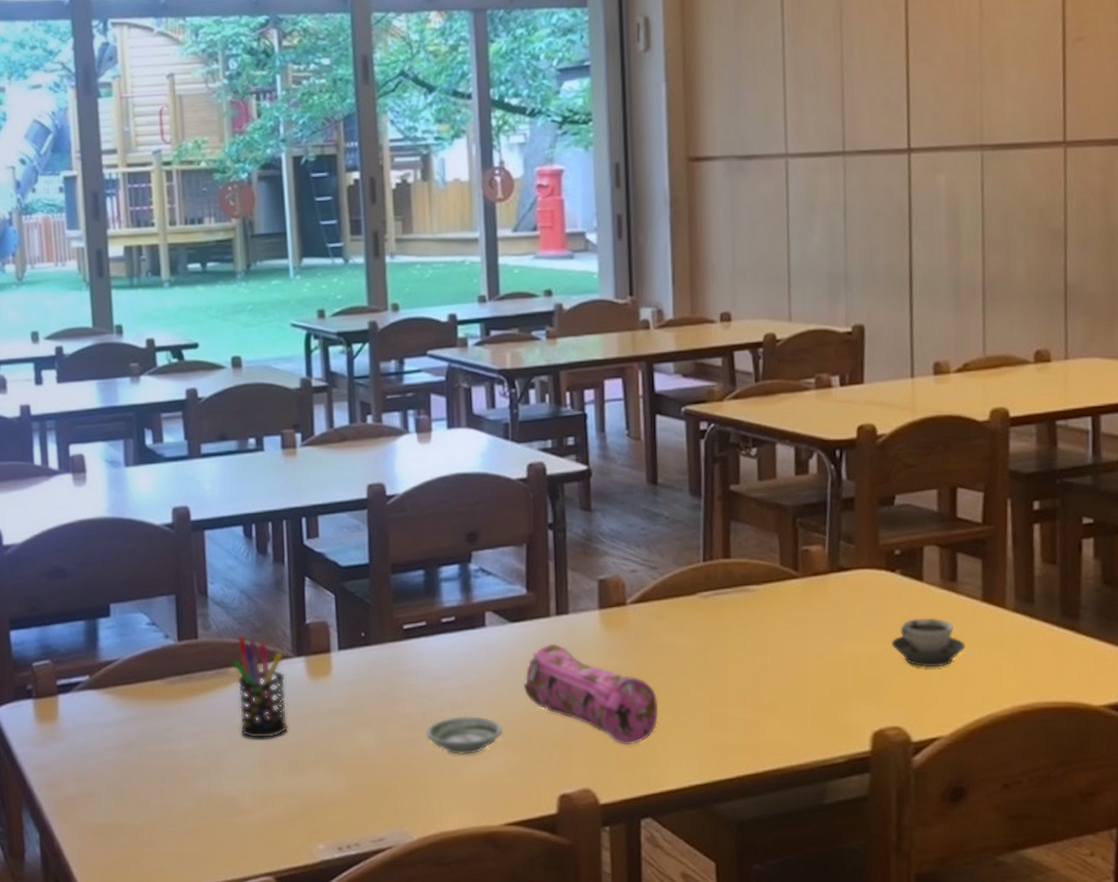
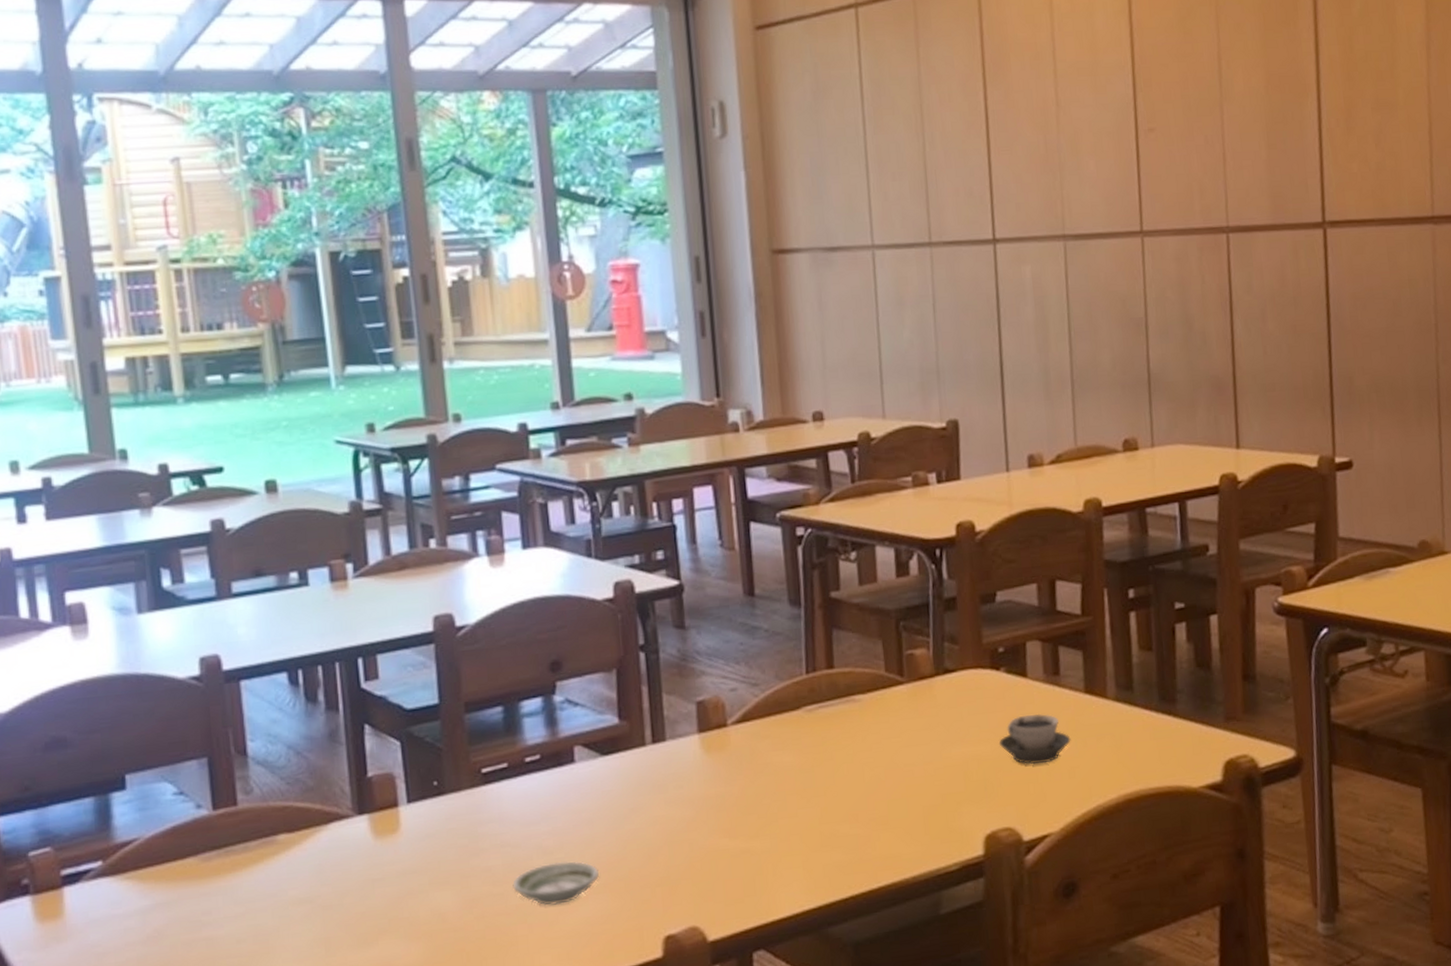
pen holder: present [233,635,289,739] -> none [282,797,352,914]
pencil case: present [523,643,659,746] -> none [619,774,767,876]

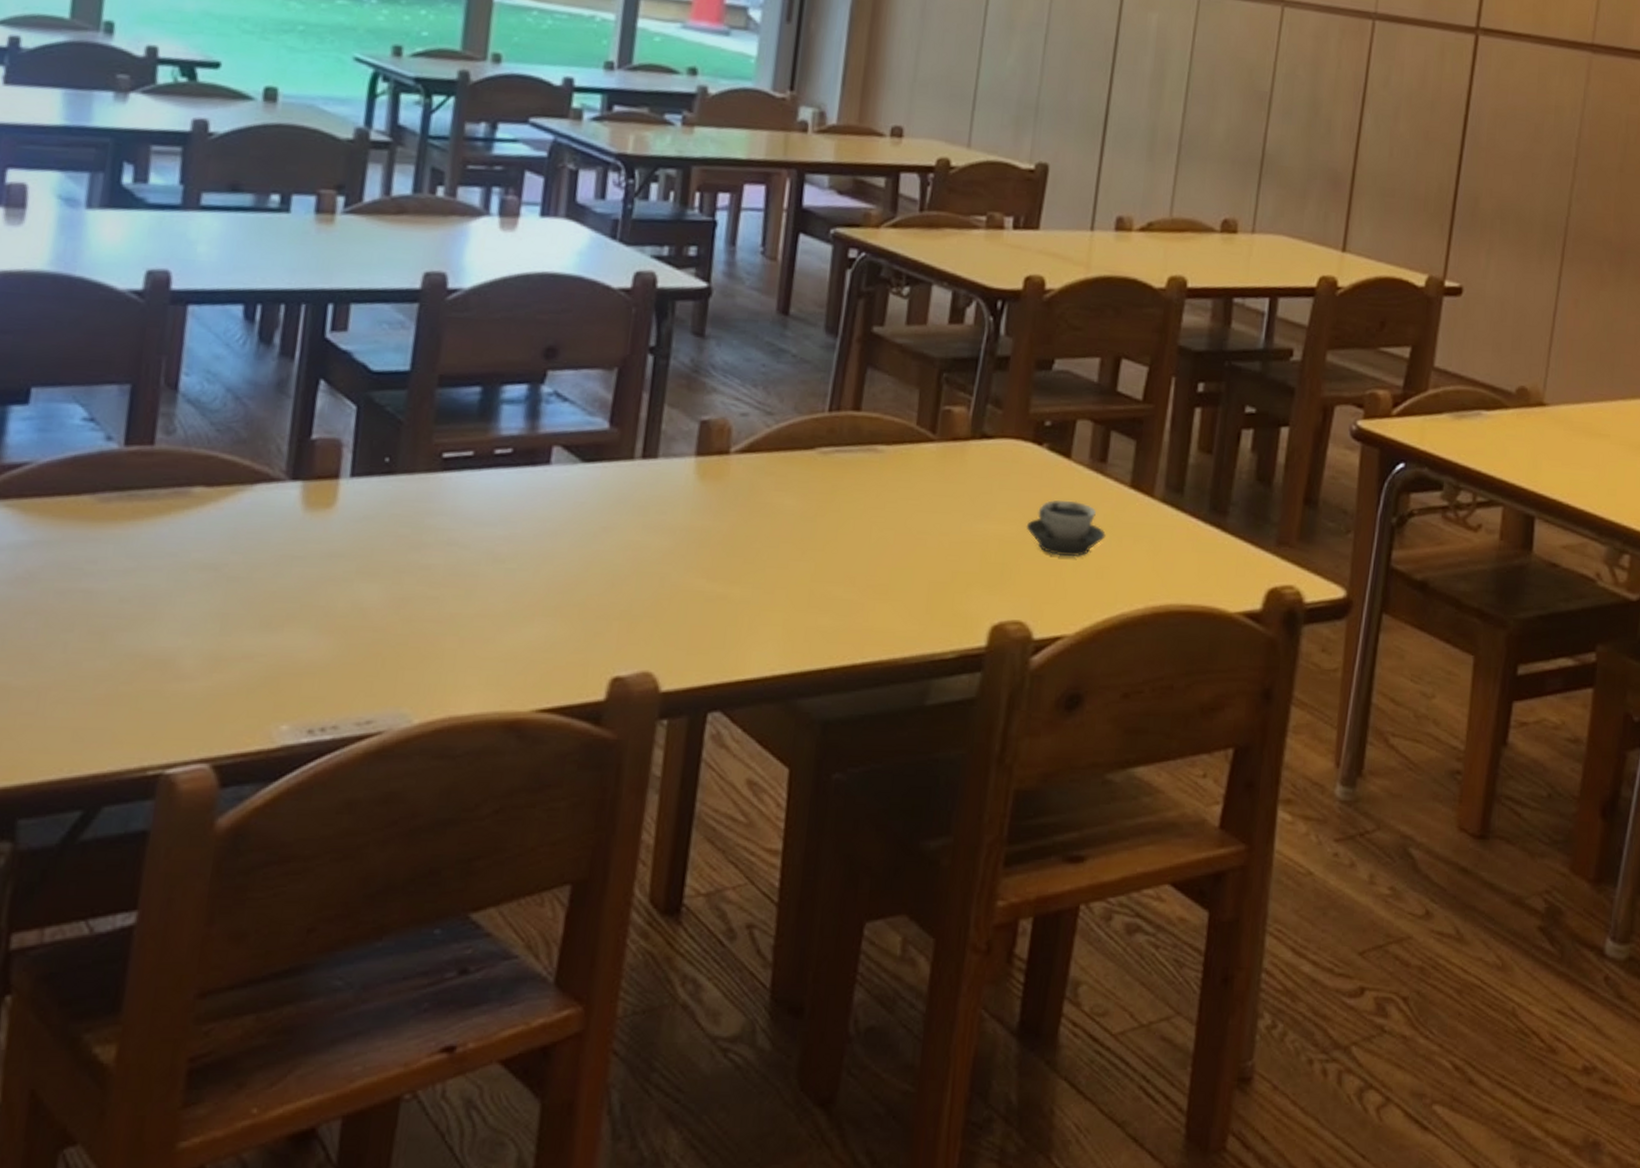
saucer: present [512,861,600,906] -> none [451,572,554,621]

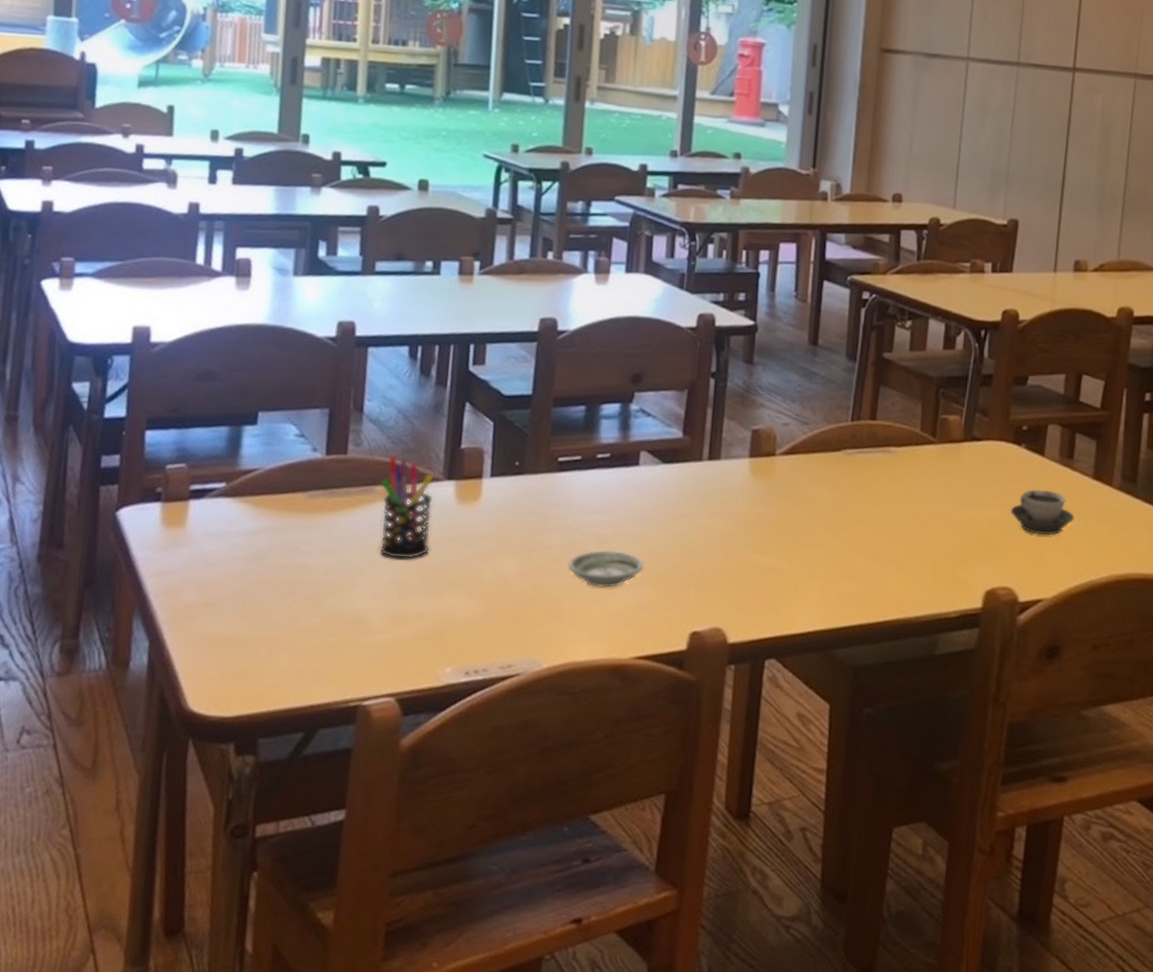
pen holder: none [195,446,274,584] -> present [379,454,434,560]
saucer: none [451,572,554,621] -> present [567,550,645,588]

